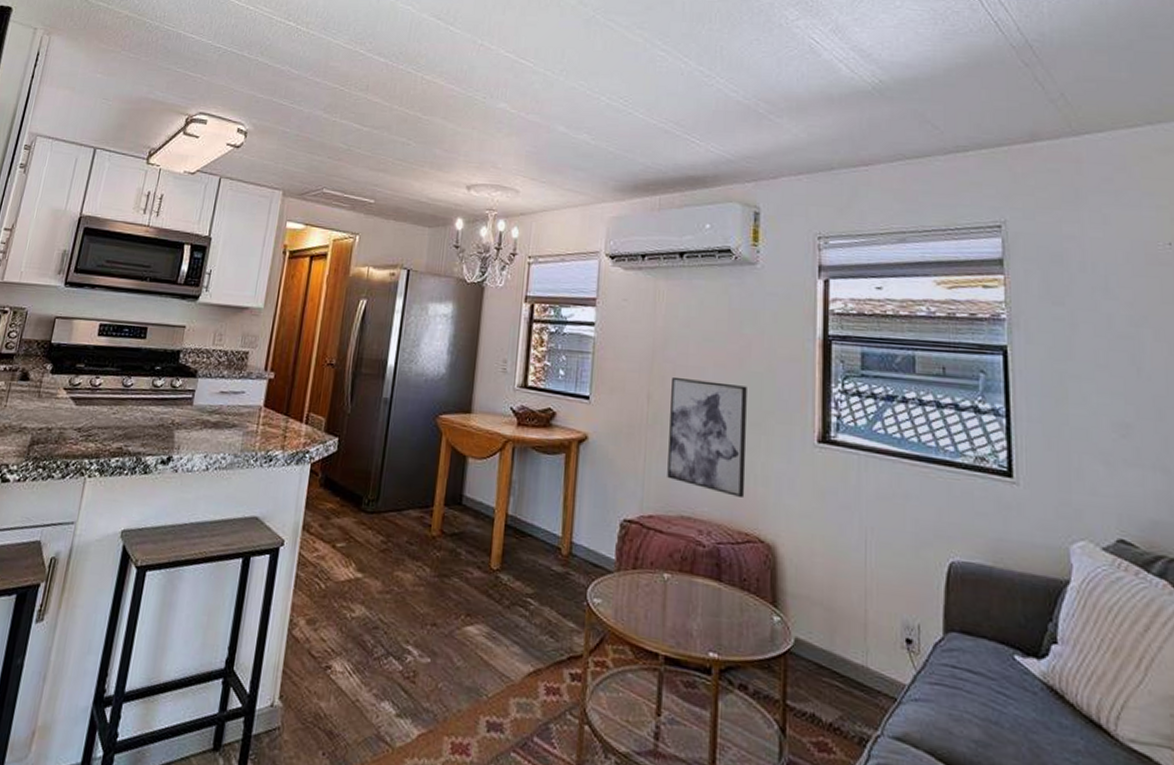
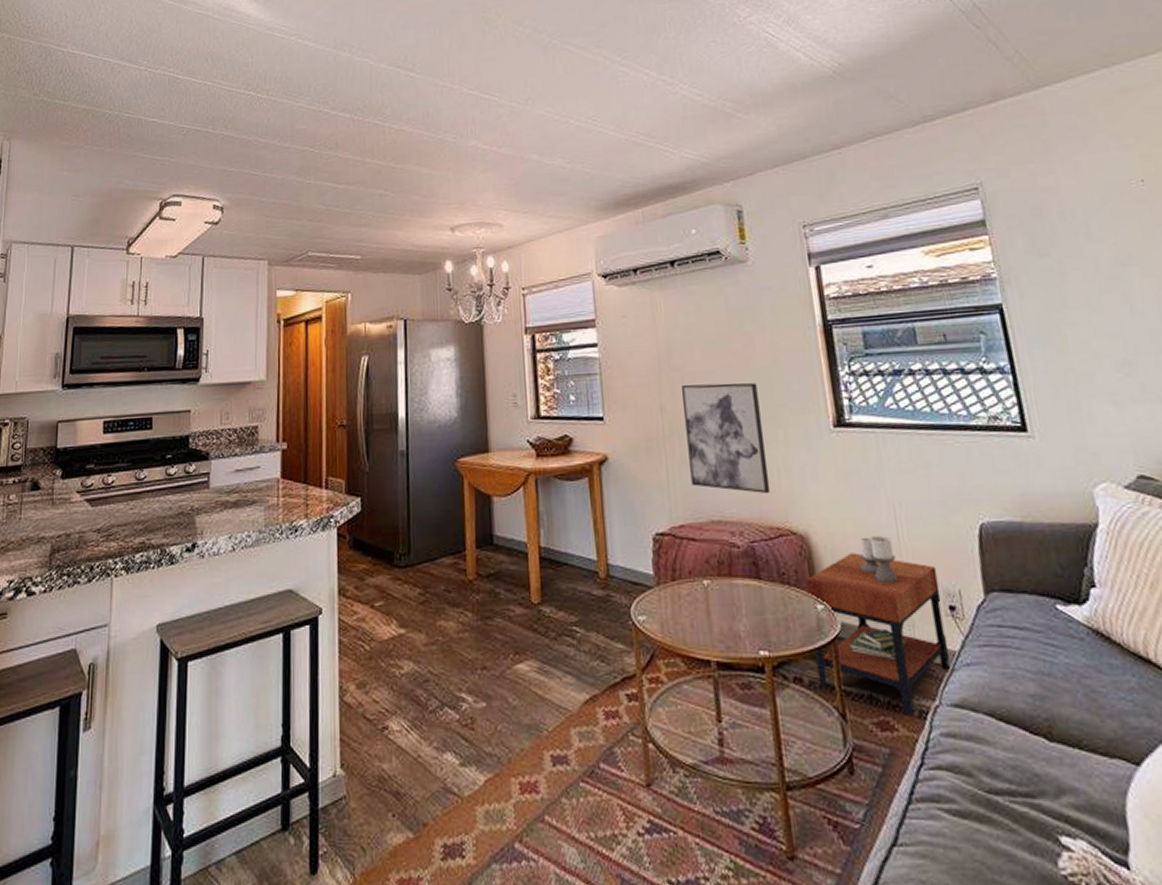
side table: none [763,556,899,741] -> present [806,536,950,715]

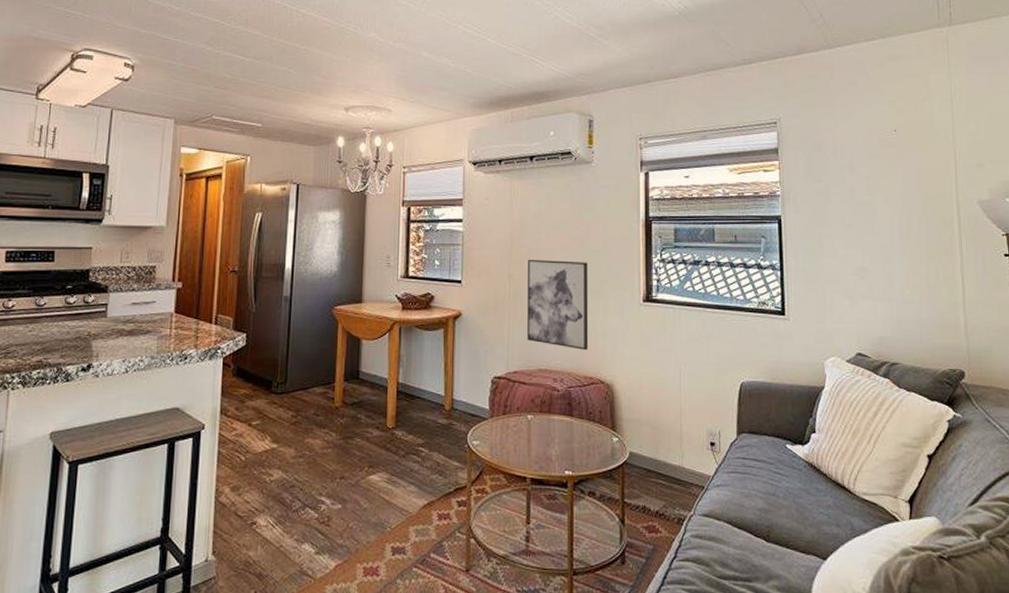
side table: present [806,536,950,715] -> none [607,388,706,522]

